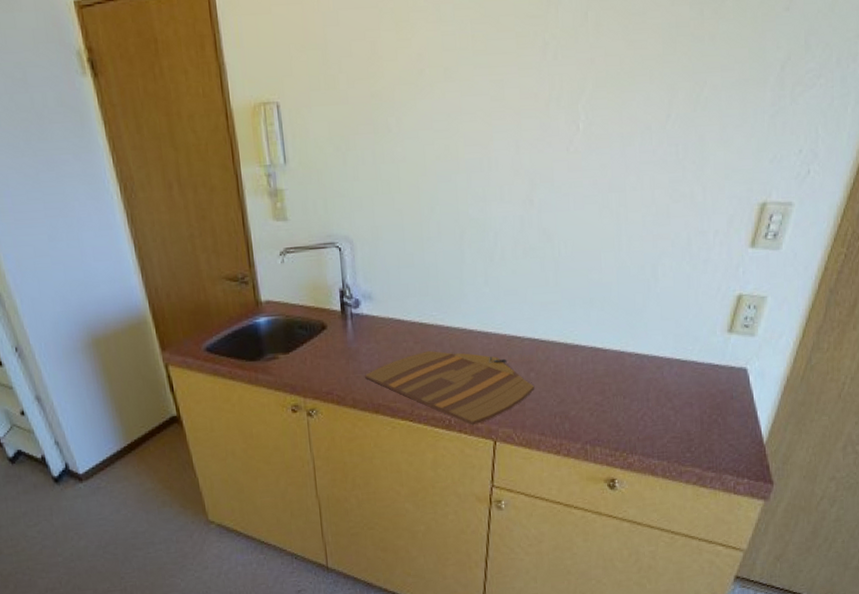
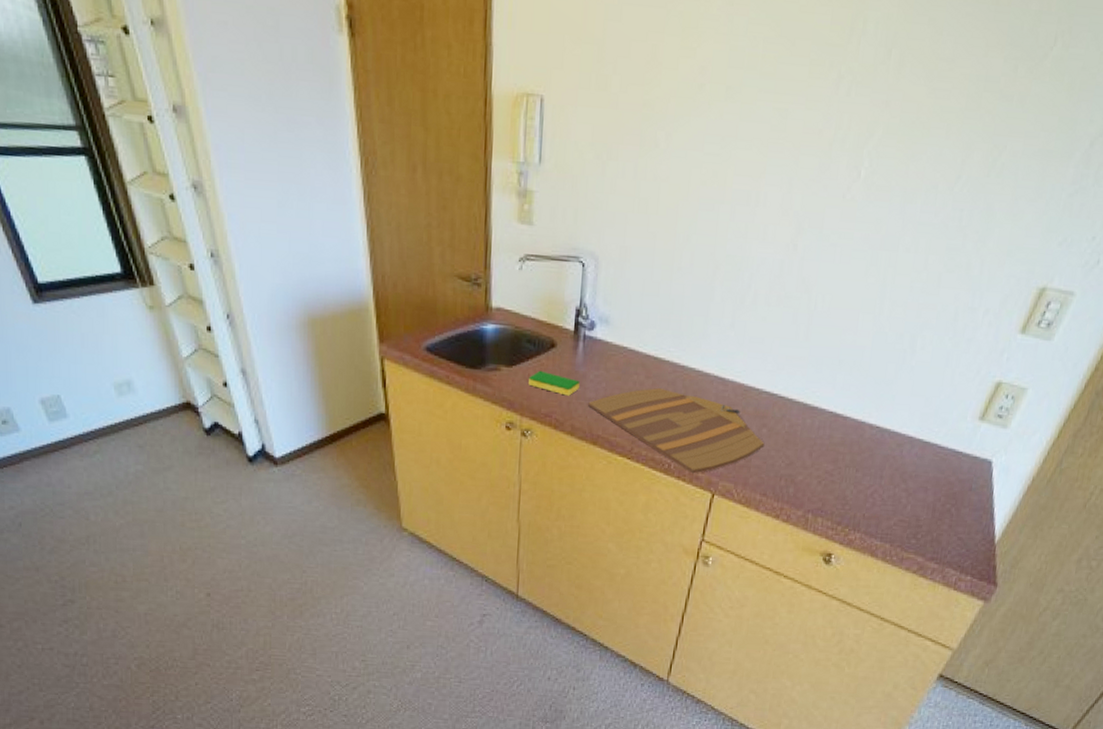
dish sponge: none [306,352,354,372] -> present [529,370,580,396]

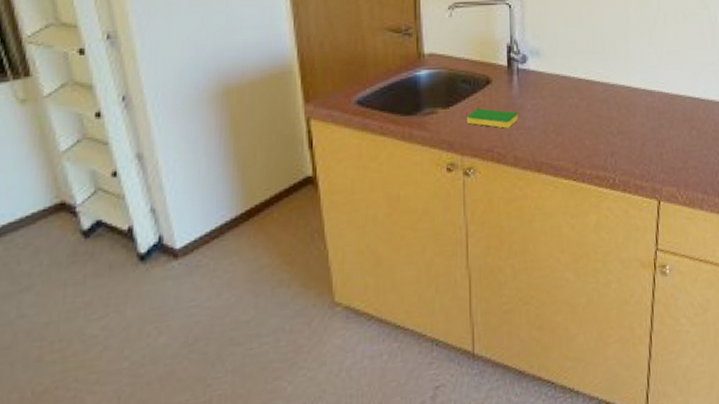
cutting board: present [588,387,765,474] -> none [529,107,697,185]

